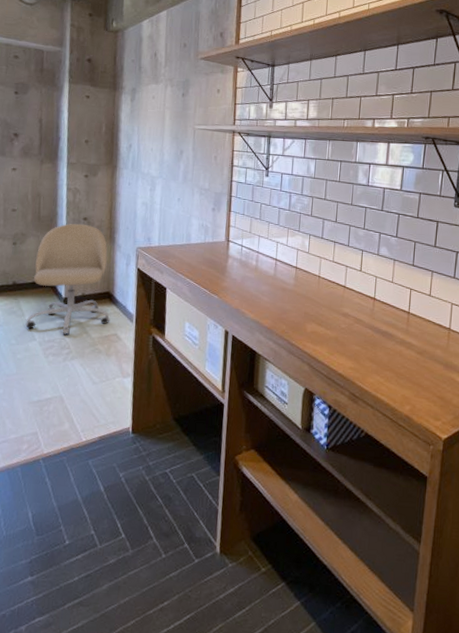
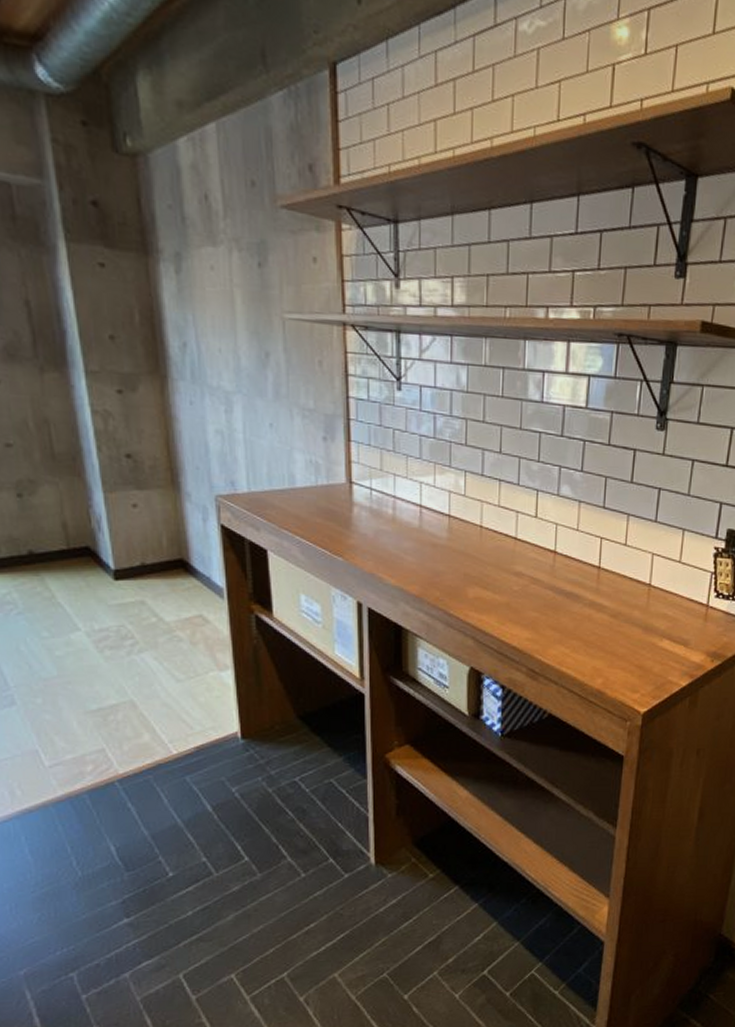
office chair: present [25,223,111,335] -> none [59,463,190,621]

